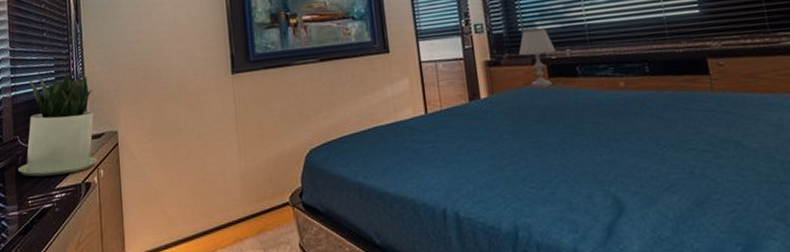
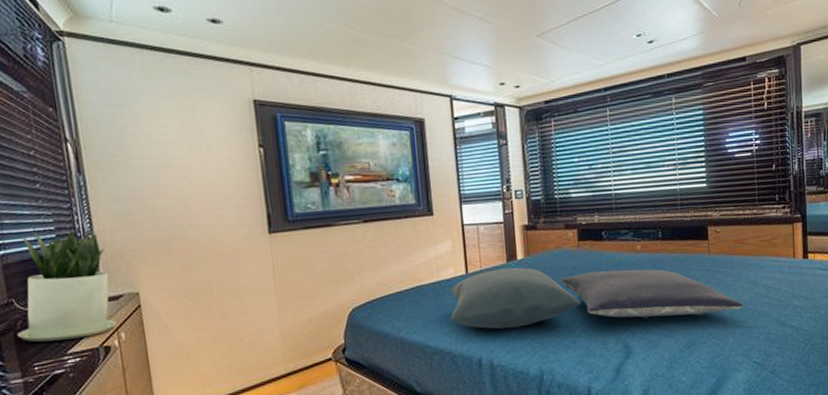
cushion: none [409,107,557,177] -> present [450,267,581,330]
table lamp: present [518,28,556,88] -> none [553,196,586,250]
pillow: none [531,109,769,168] -> present [560,269,744,319]

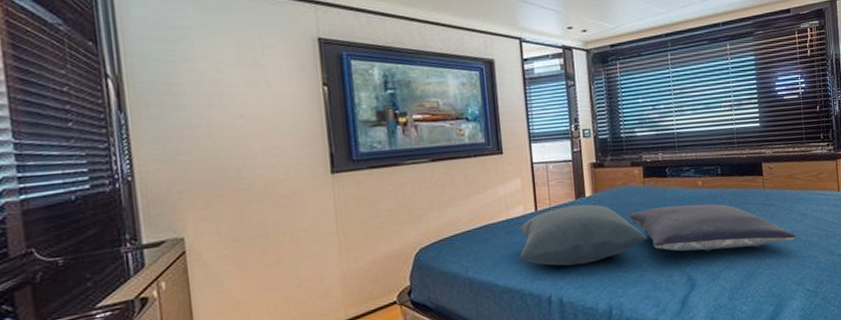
planter: present [18,230,117,342] -> none [37,172,157,296]

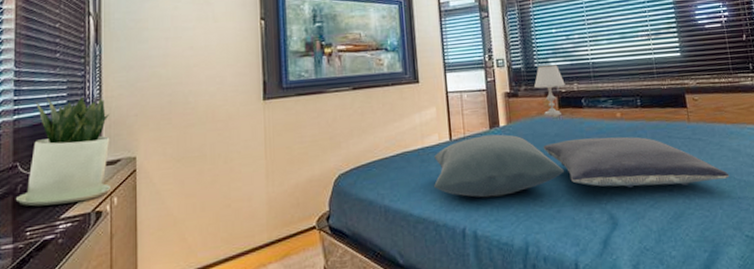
planter: none [37,172,157,296] -> present [16,96,112,207]
table lamp: none [619,135,651,187] -> present [533,65,566,117]

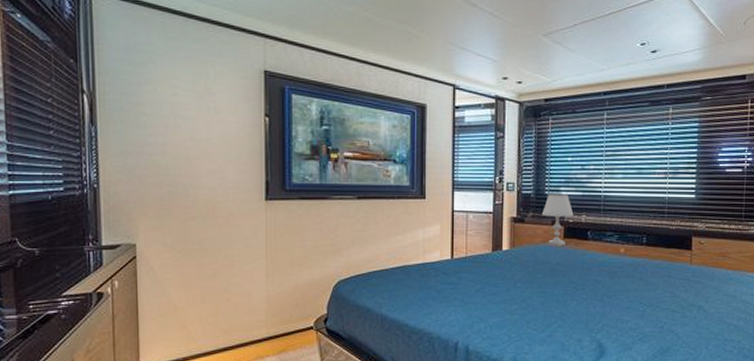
planter: present [16,96,112,207] -> none [17,175,112,282]
cushion: present [434,134,564,198] -> none [432,257,560,316]
pillow: present [543,136,730,188] -> none [543,269,721,324]

